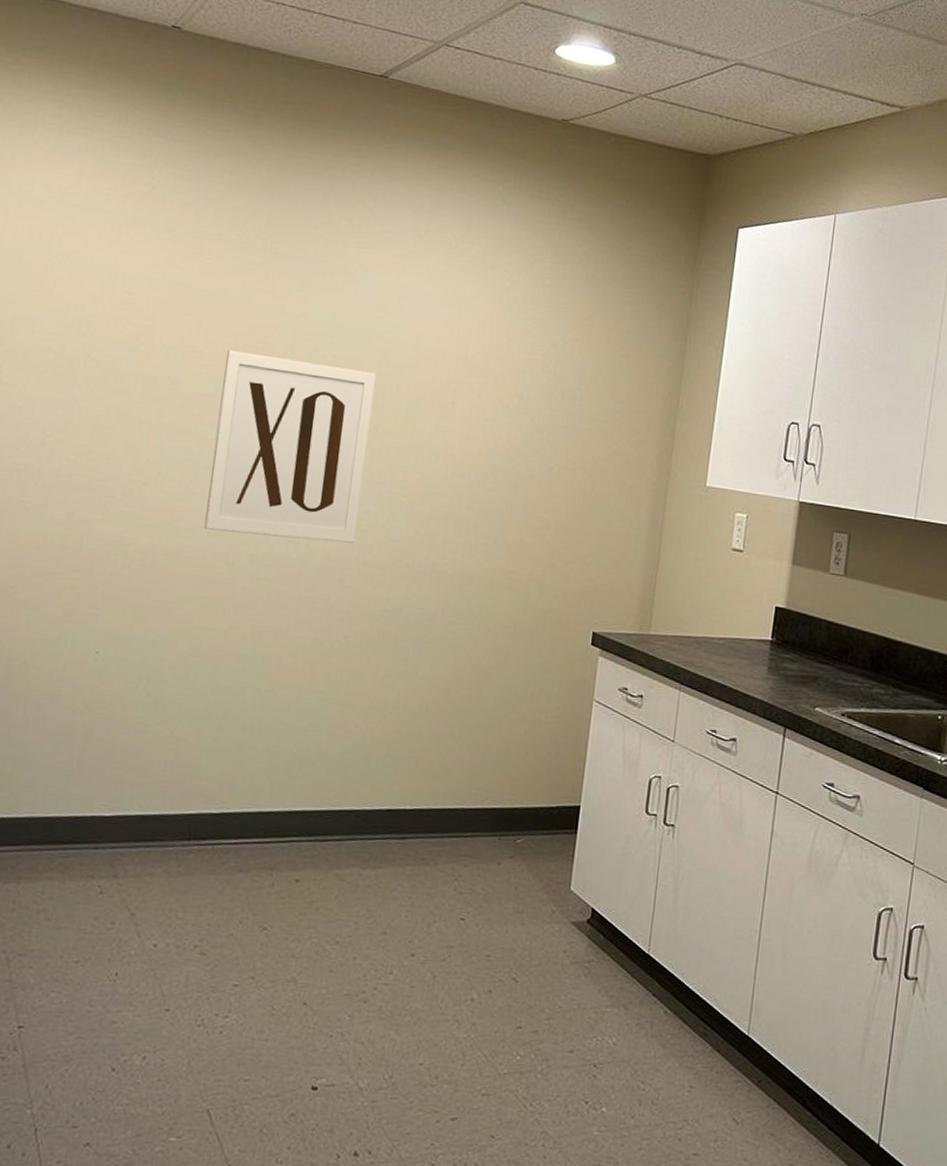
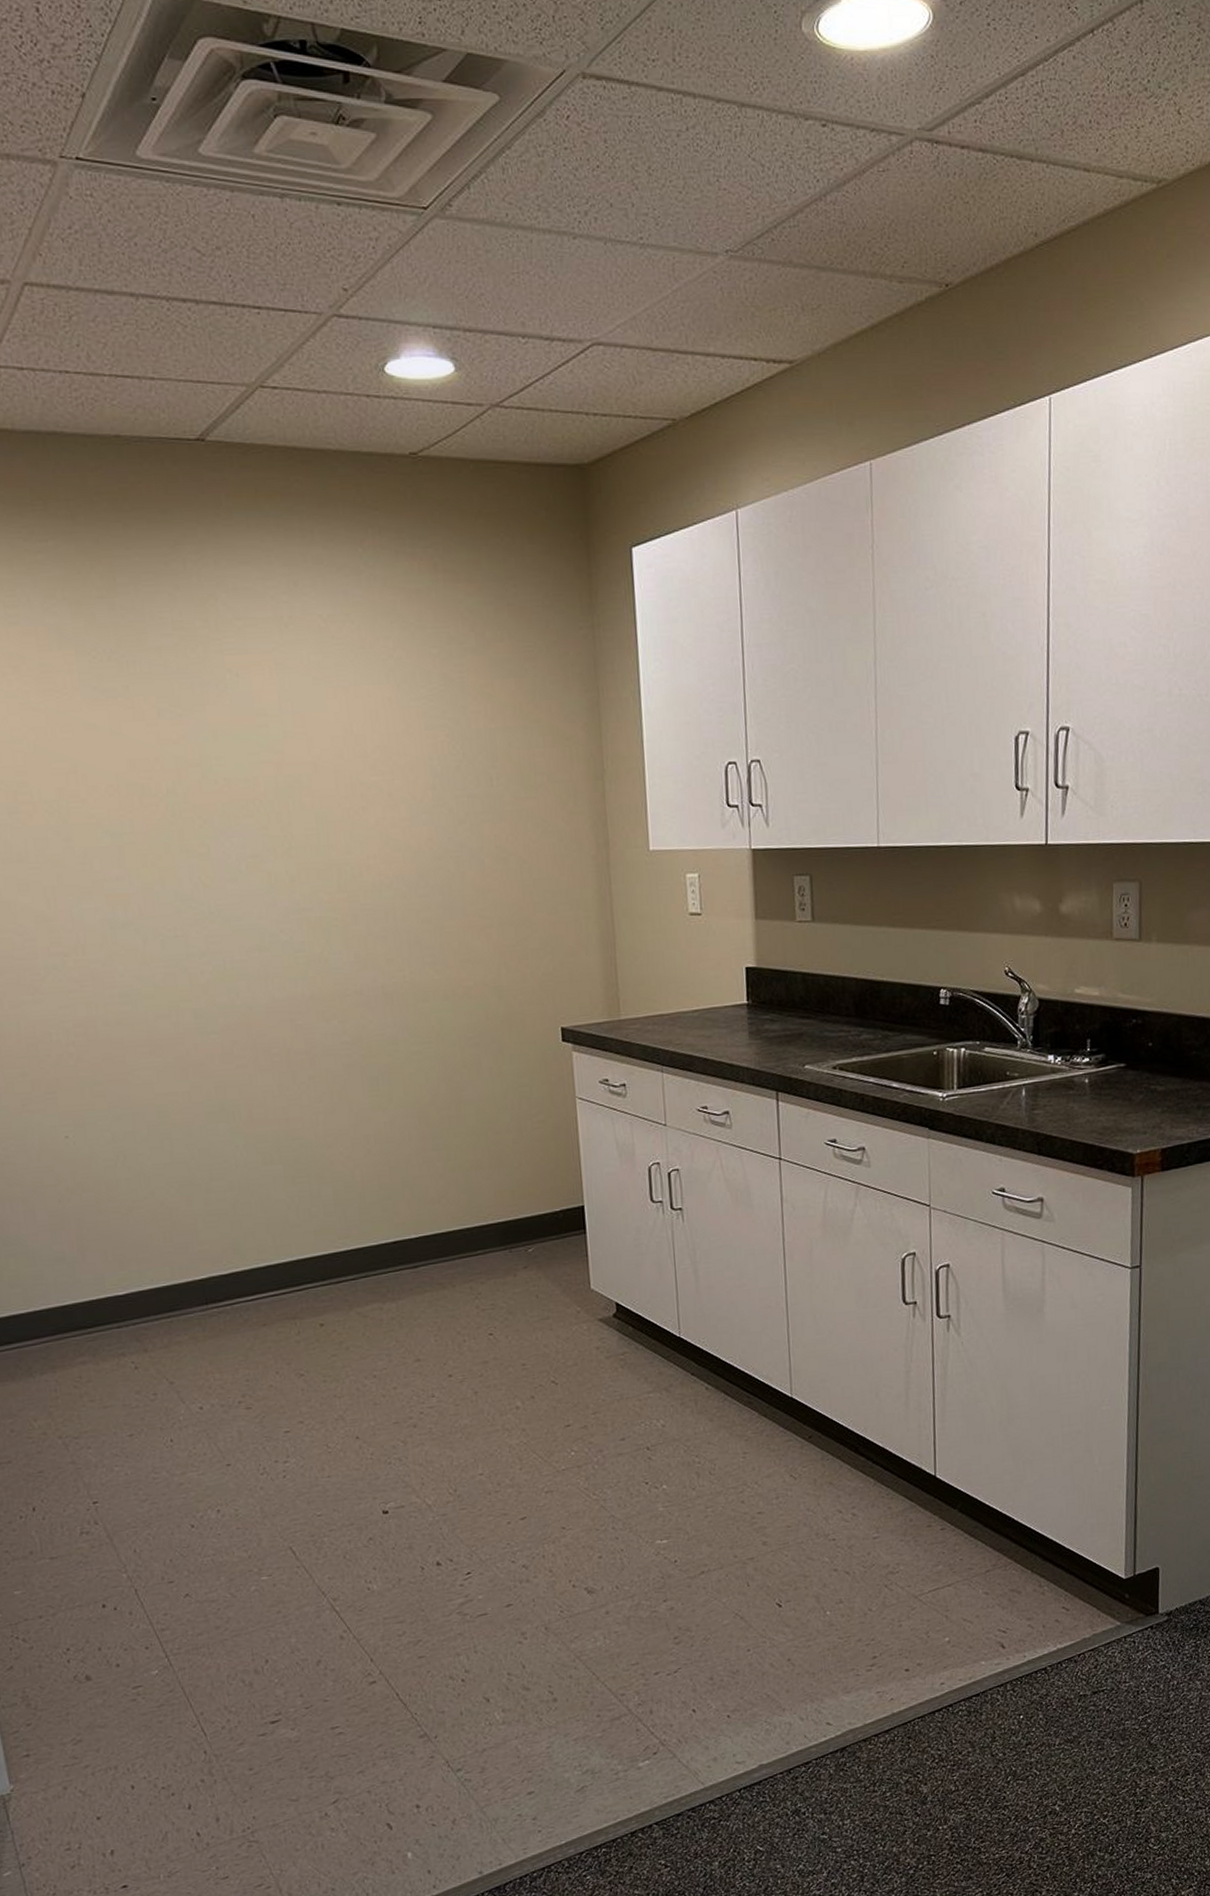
wall art: present [204,350,376,543] -> none [111,789,296,991]

